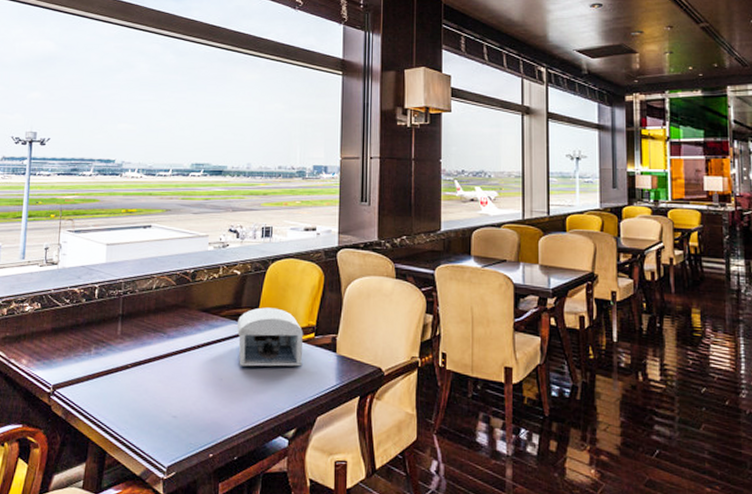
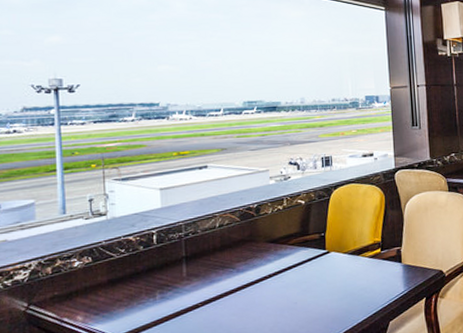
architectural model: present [237,307,304,367] -> none [306,230,371,288]

